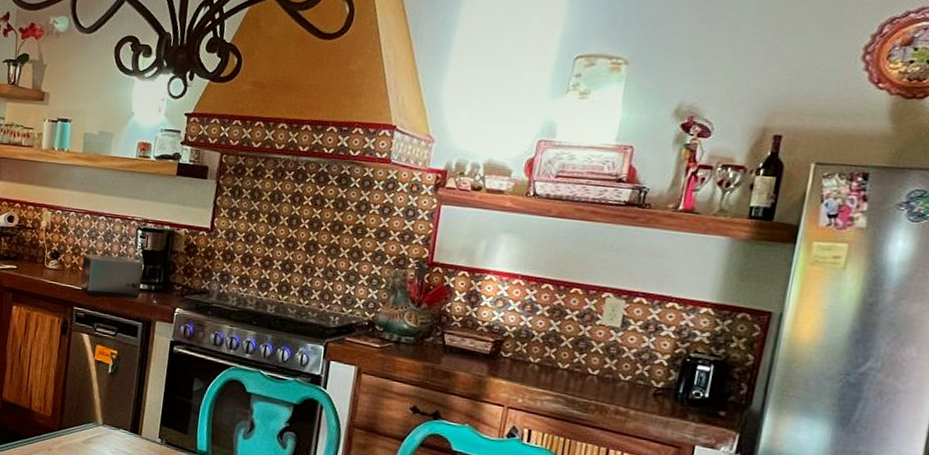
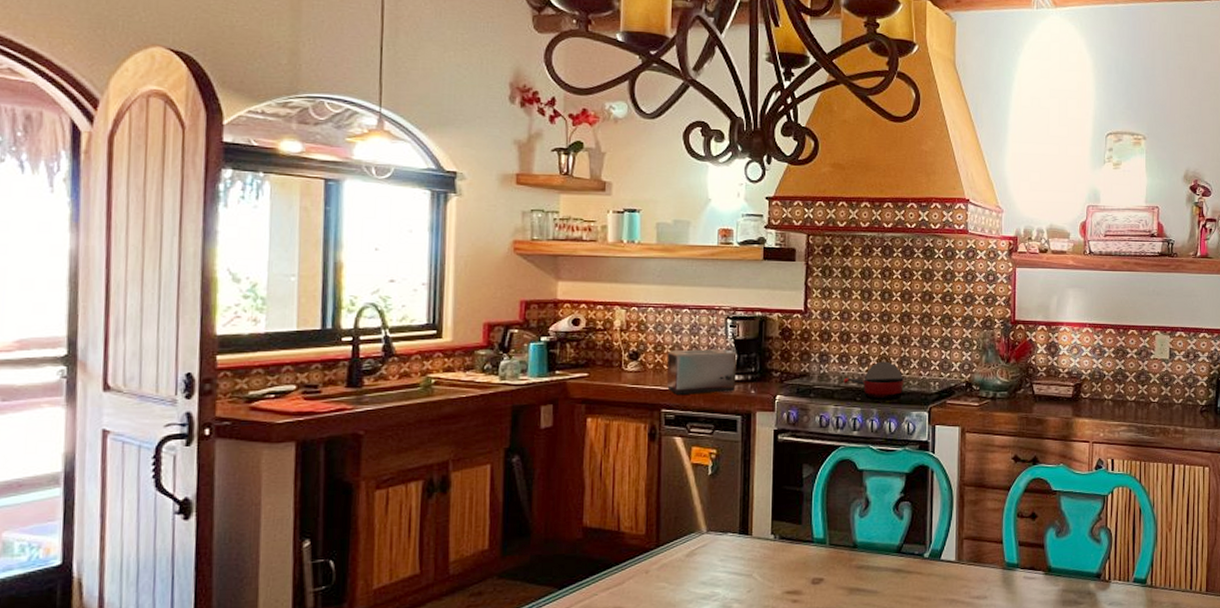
saucepan: none [241,288,304,330] -> present [843,361,905,401]

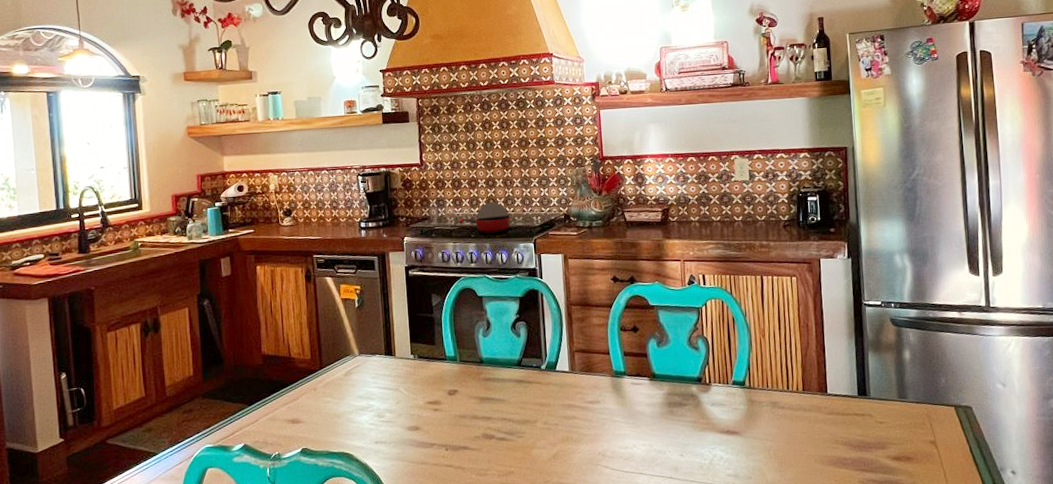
toaster: present [666,348,737,396] -> none [313,201,371,243]

